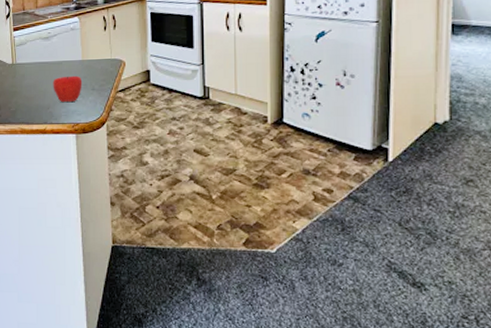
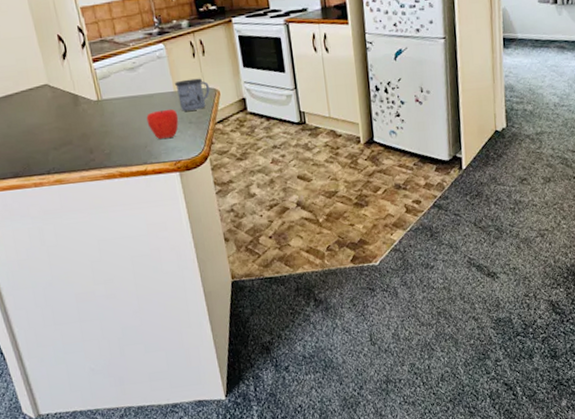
mug: none [84,49,116,79] -> present [175,78,210,111]

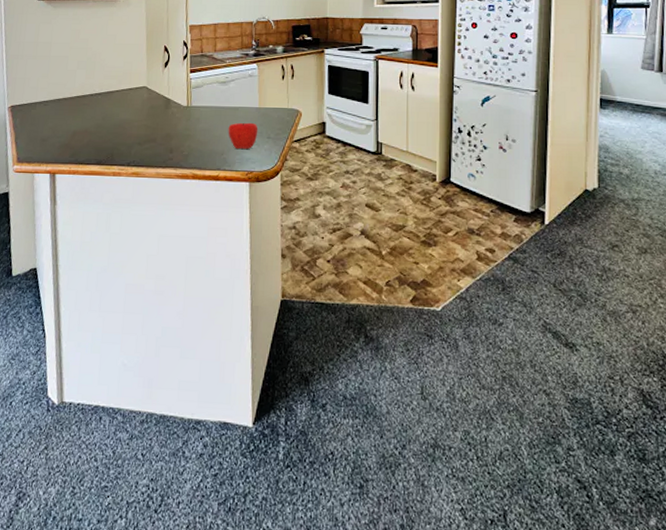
mug: present [175,78,210,111] -> none [261,98,292,127]

